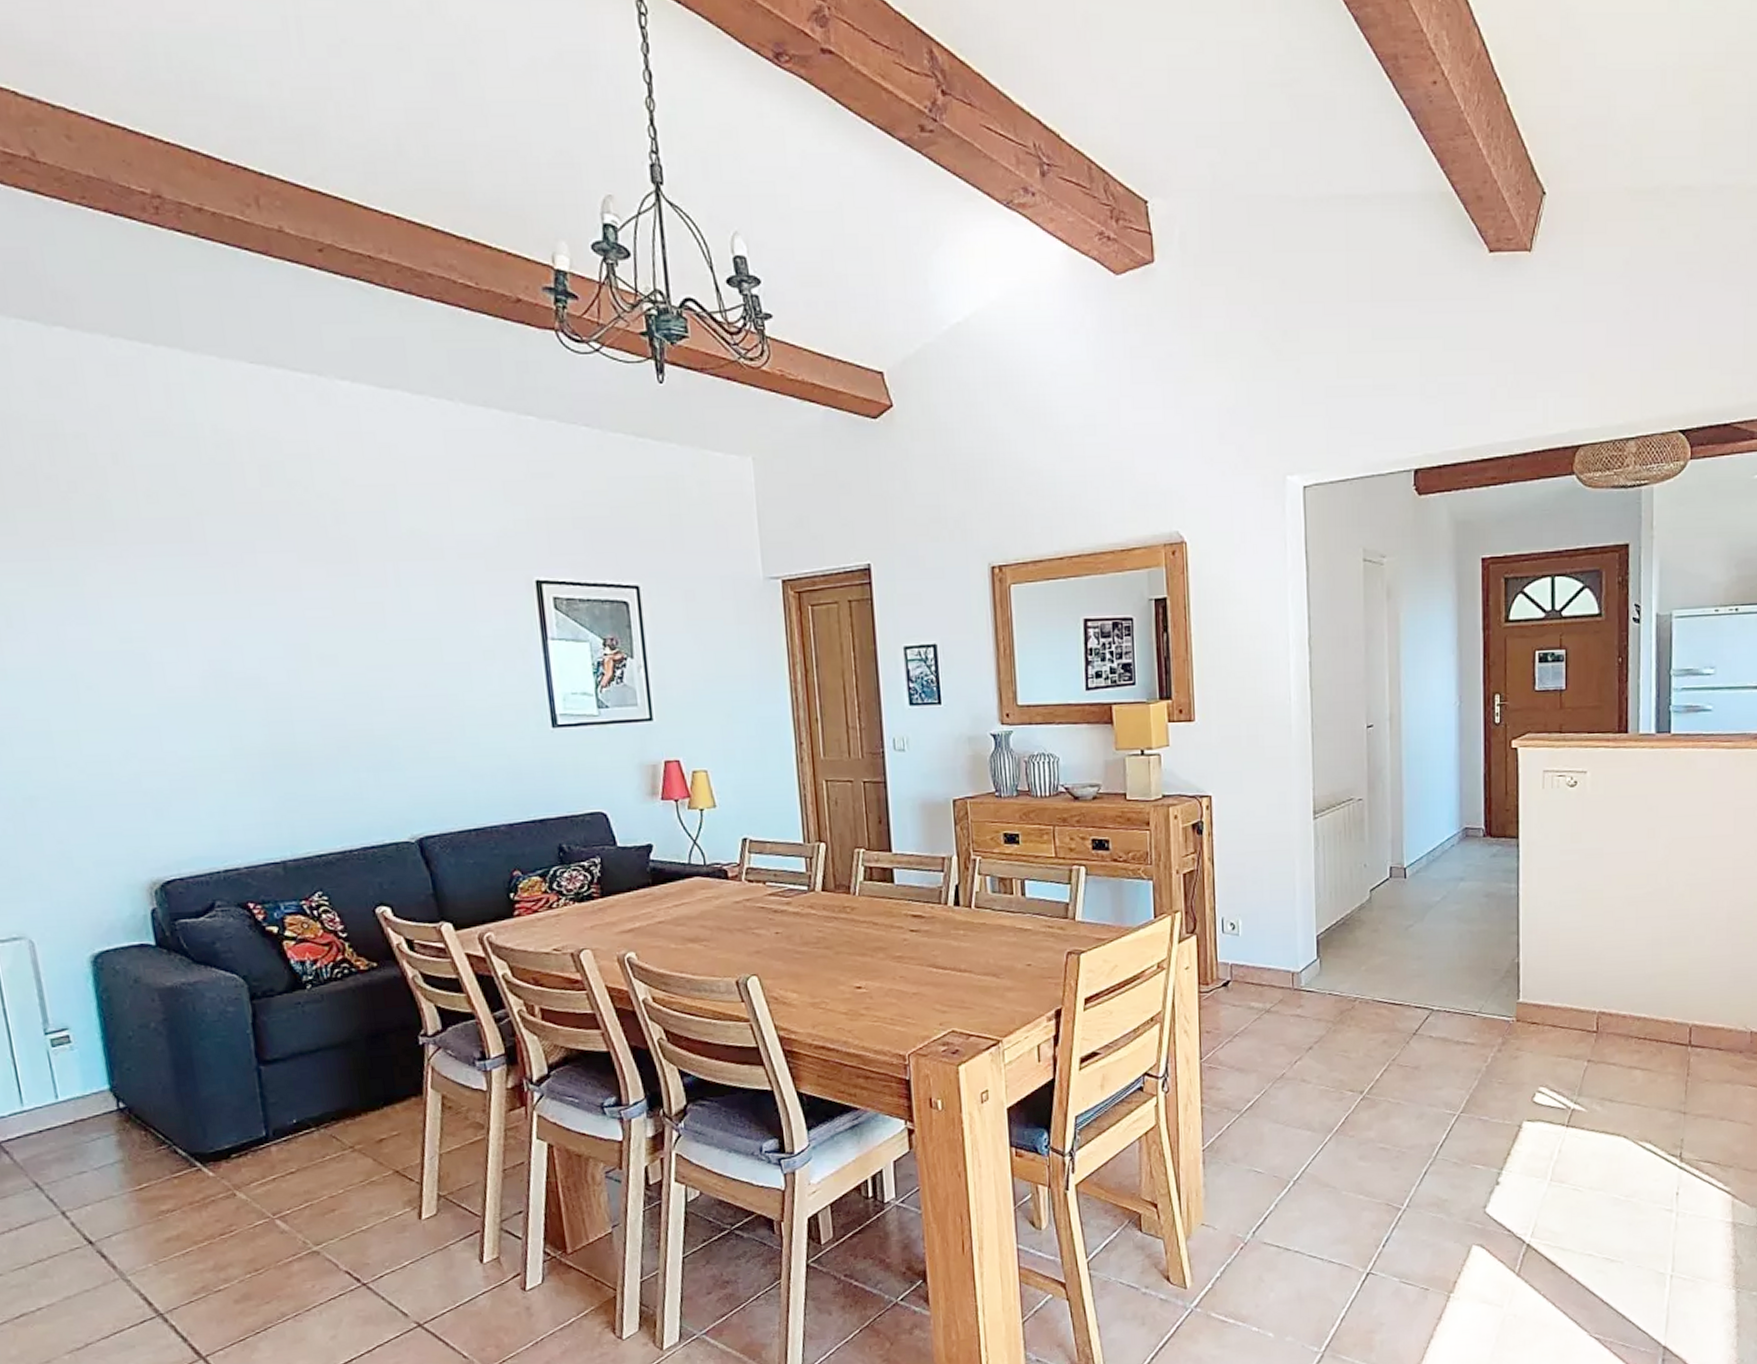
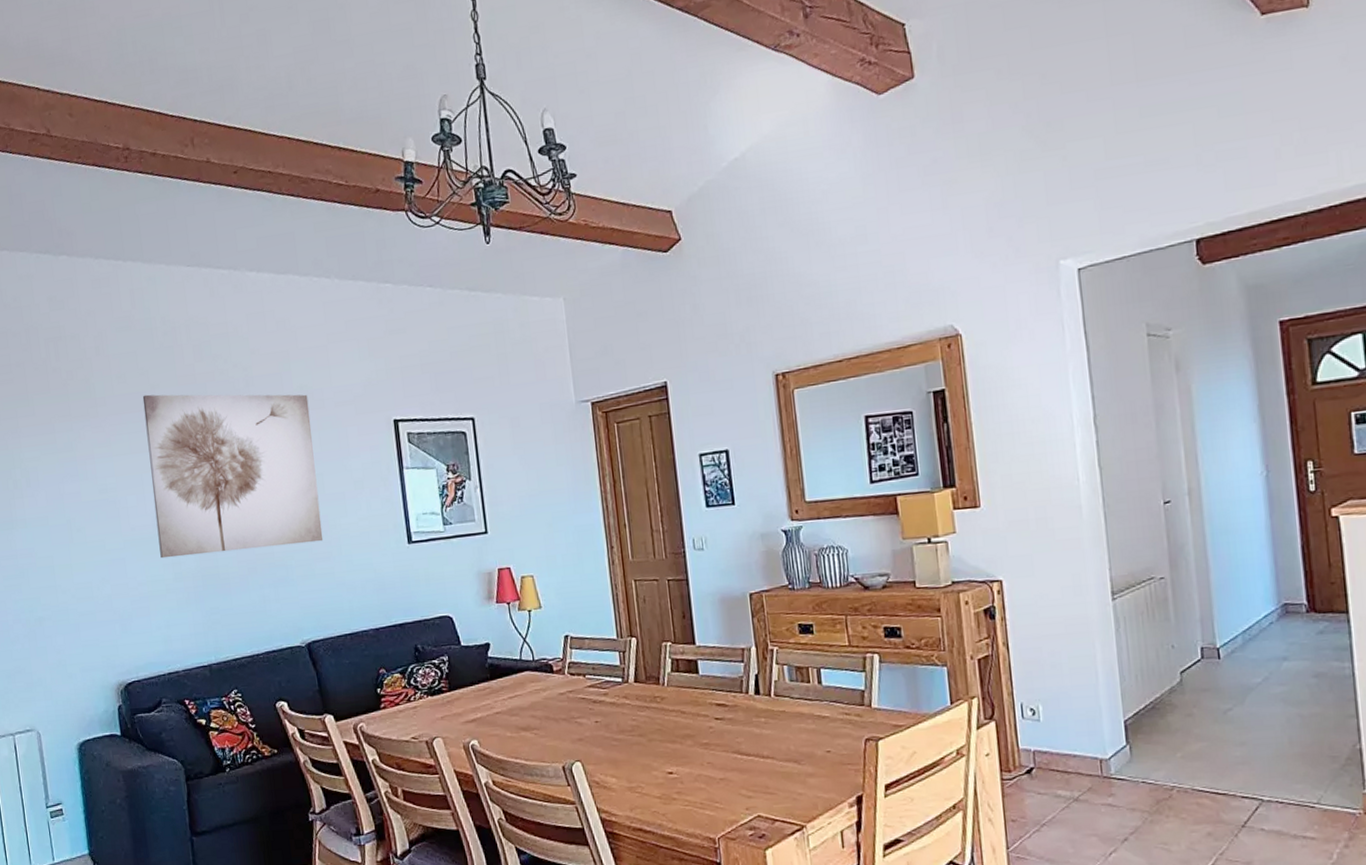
wall art: none [184,521,441,730] -> present [142,394,324,559]

